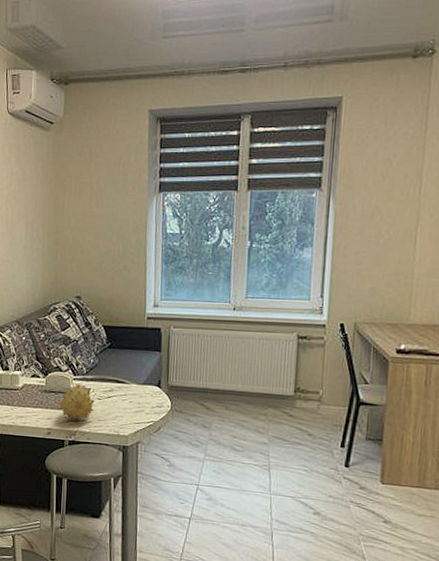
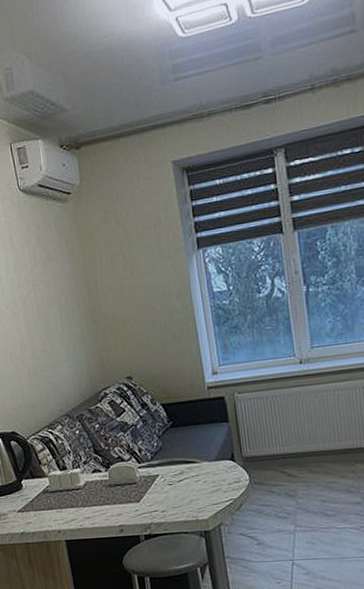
fruit: present [58,384,95,421] -> none [127,472,166,512]

